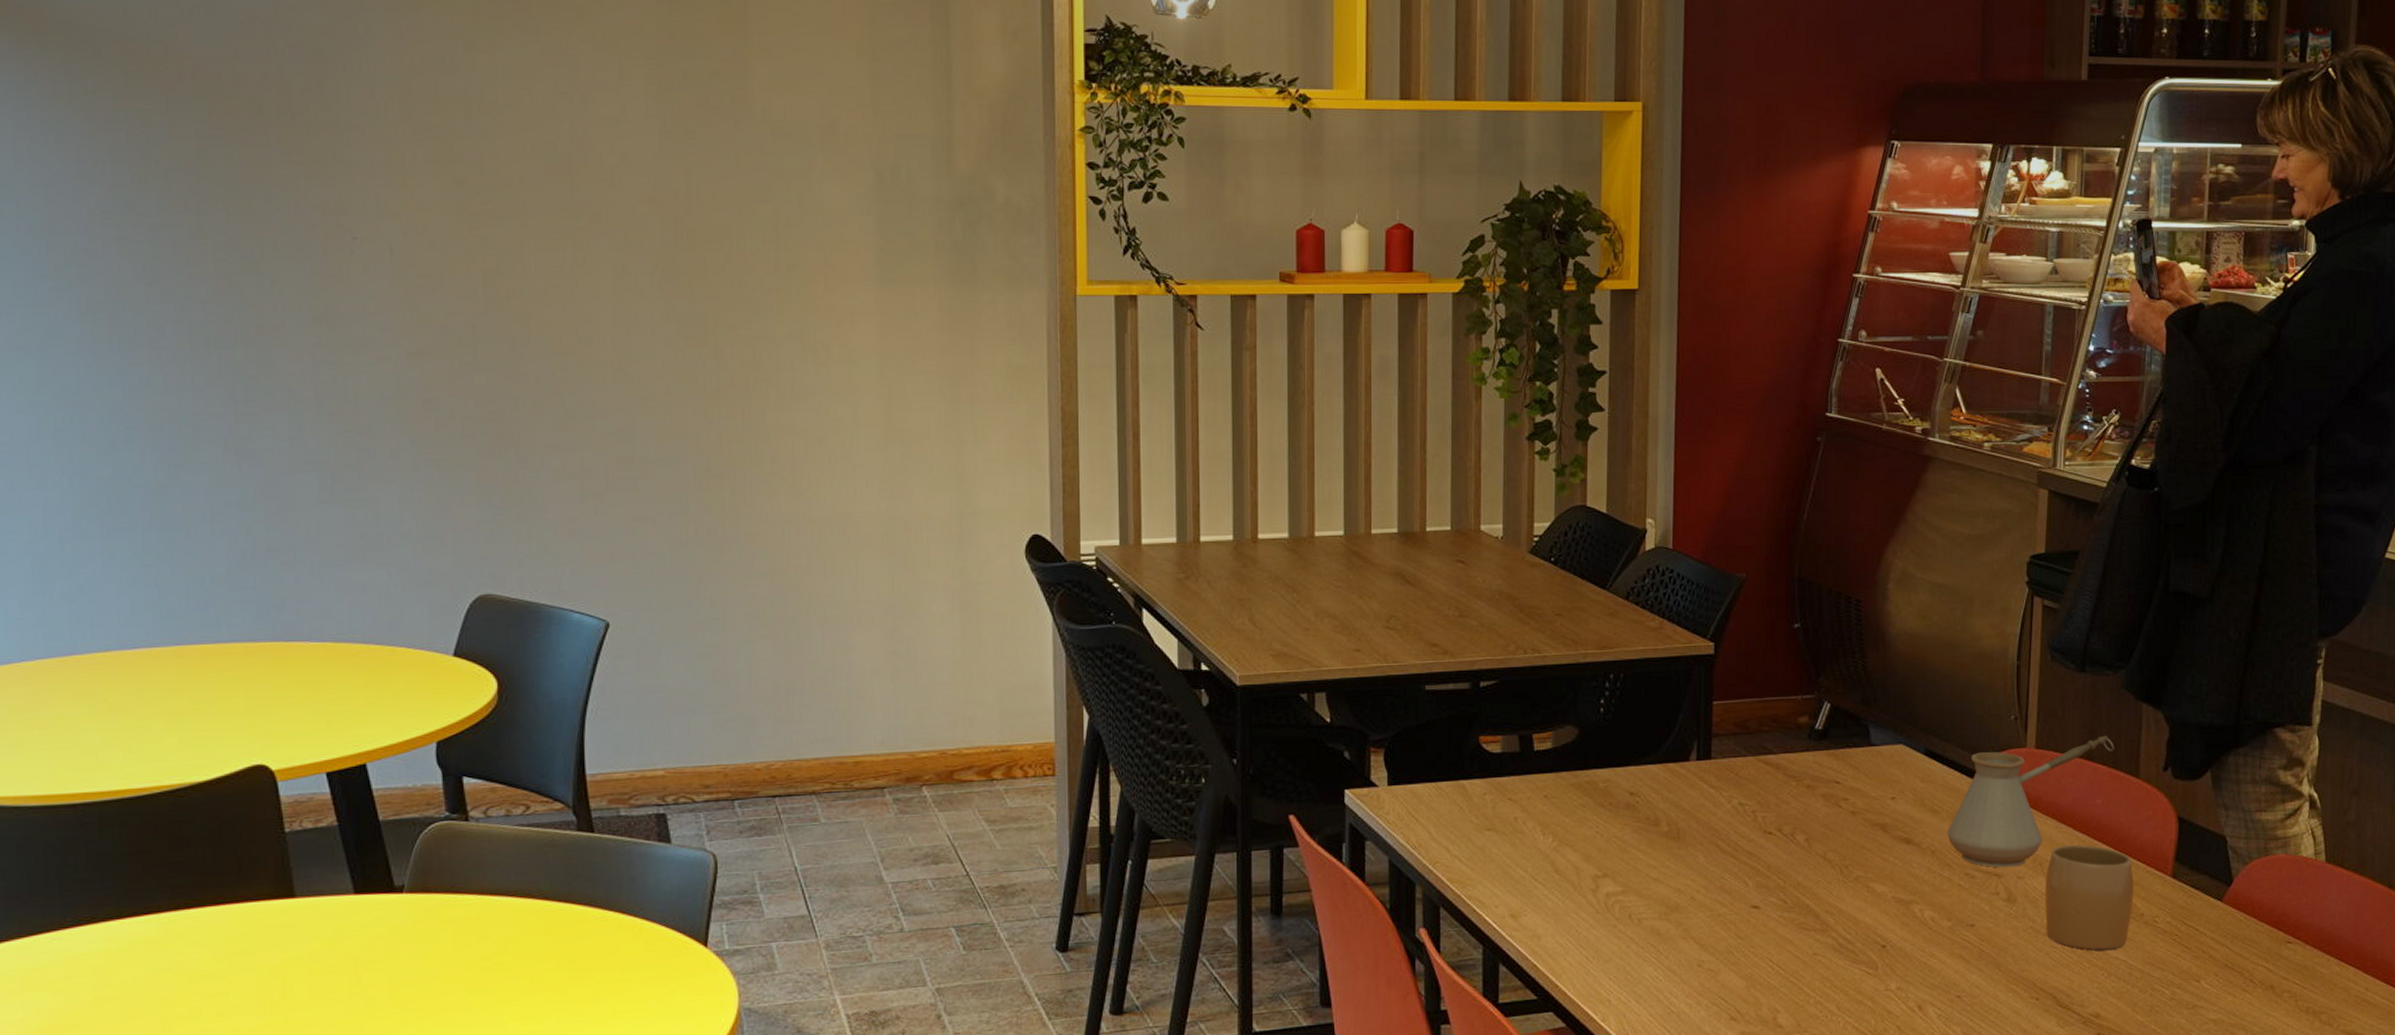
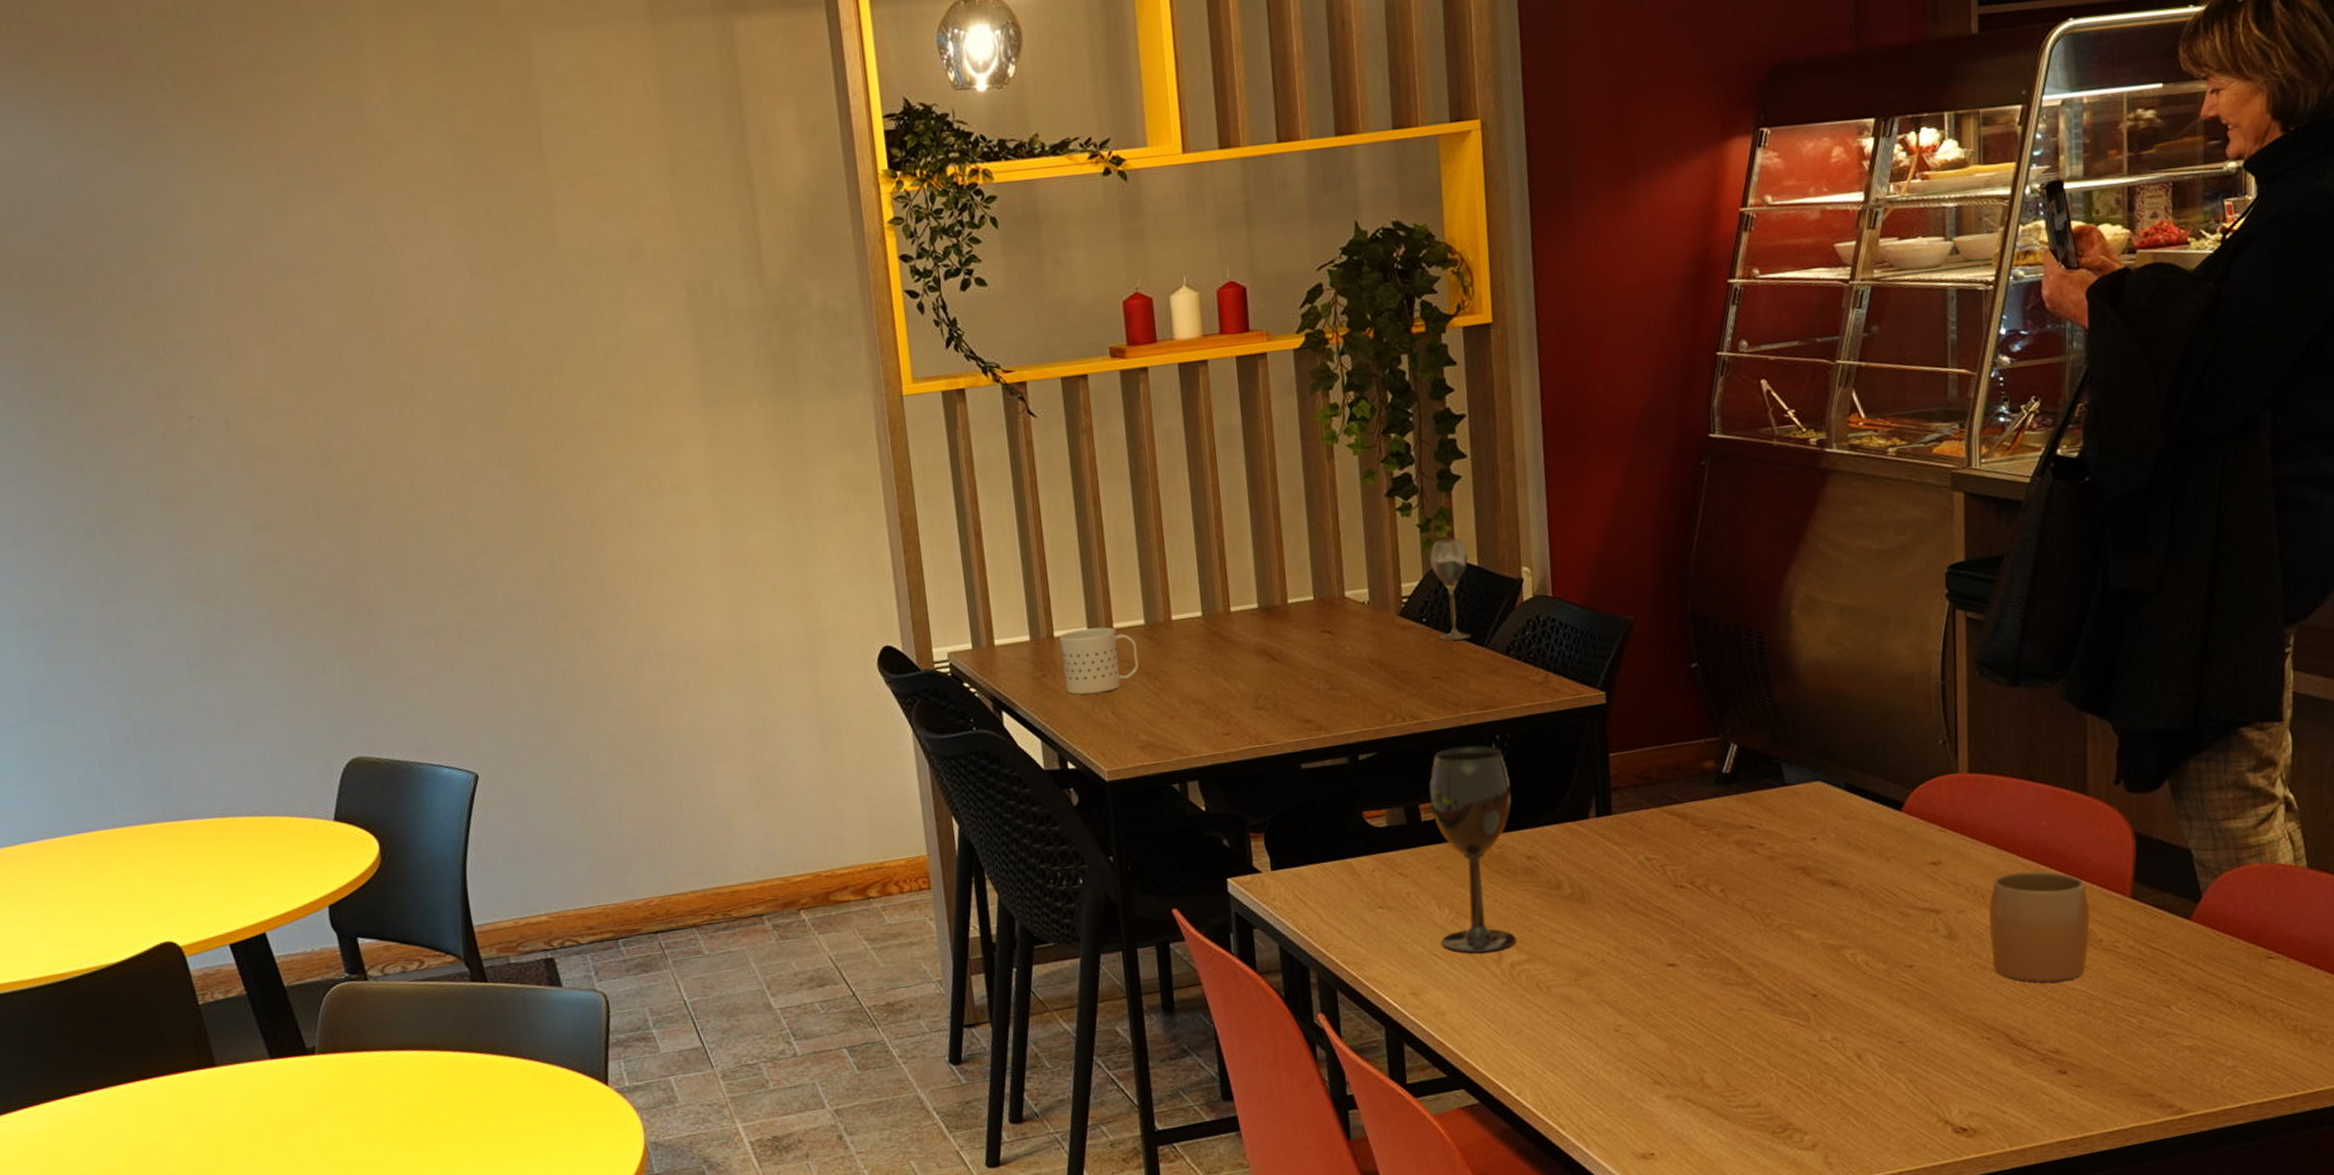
mug: none [1206,536,1279,600] -> present [1060,627,1139,695]
wine glass: none [1543,682,1621,881] -> present [1428,745,1517,953]
wineglass: none [1563,485,1598,582] -> present [1430,538,1472,642]
coffee pot: present [1947,735,2115,868] -> none [1876,751,2058,903]

